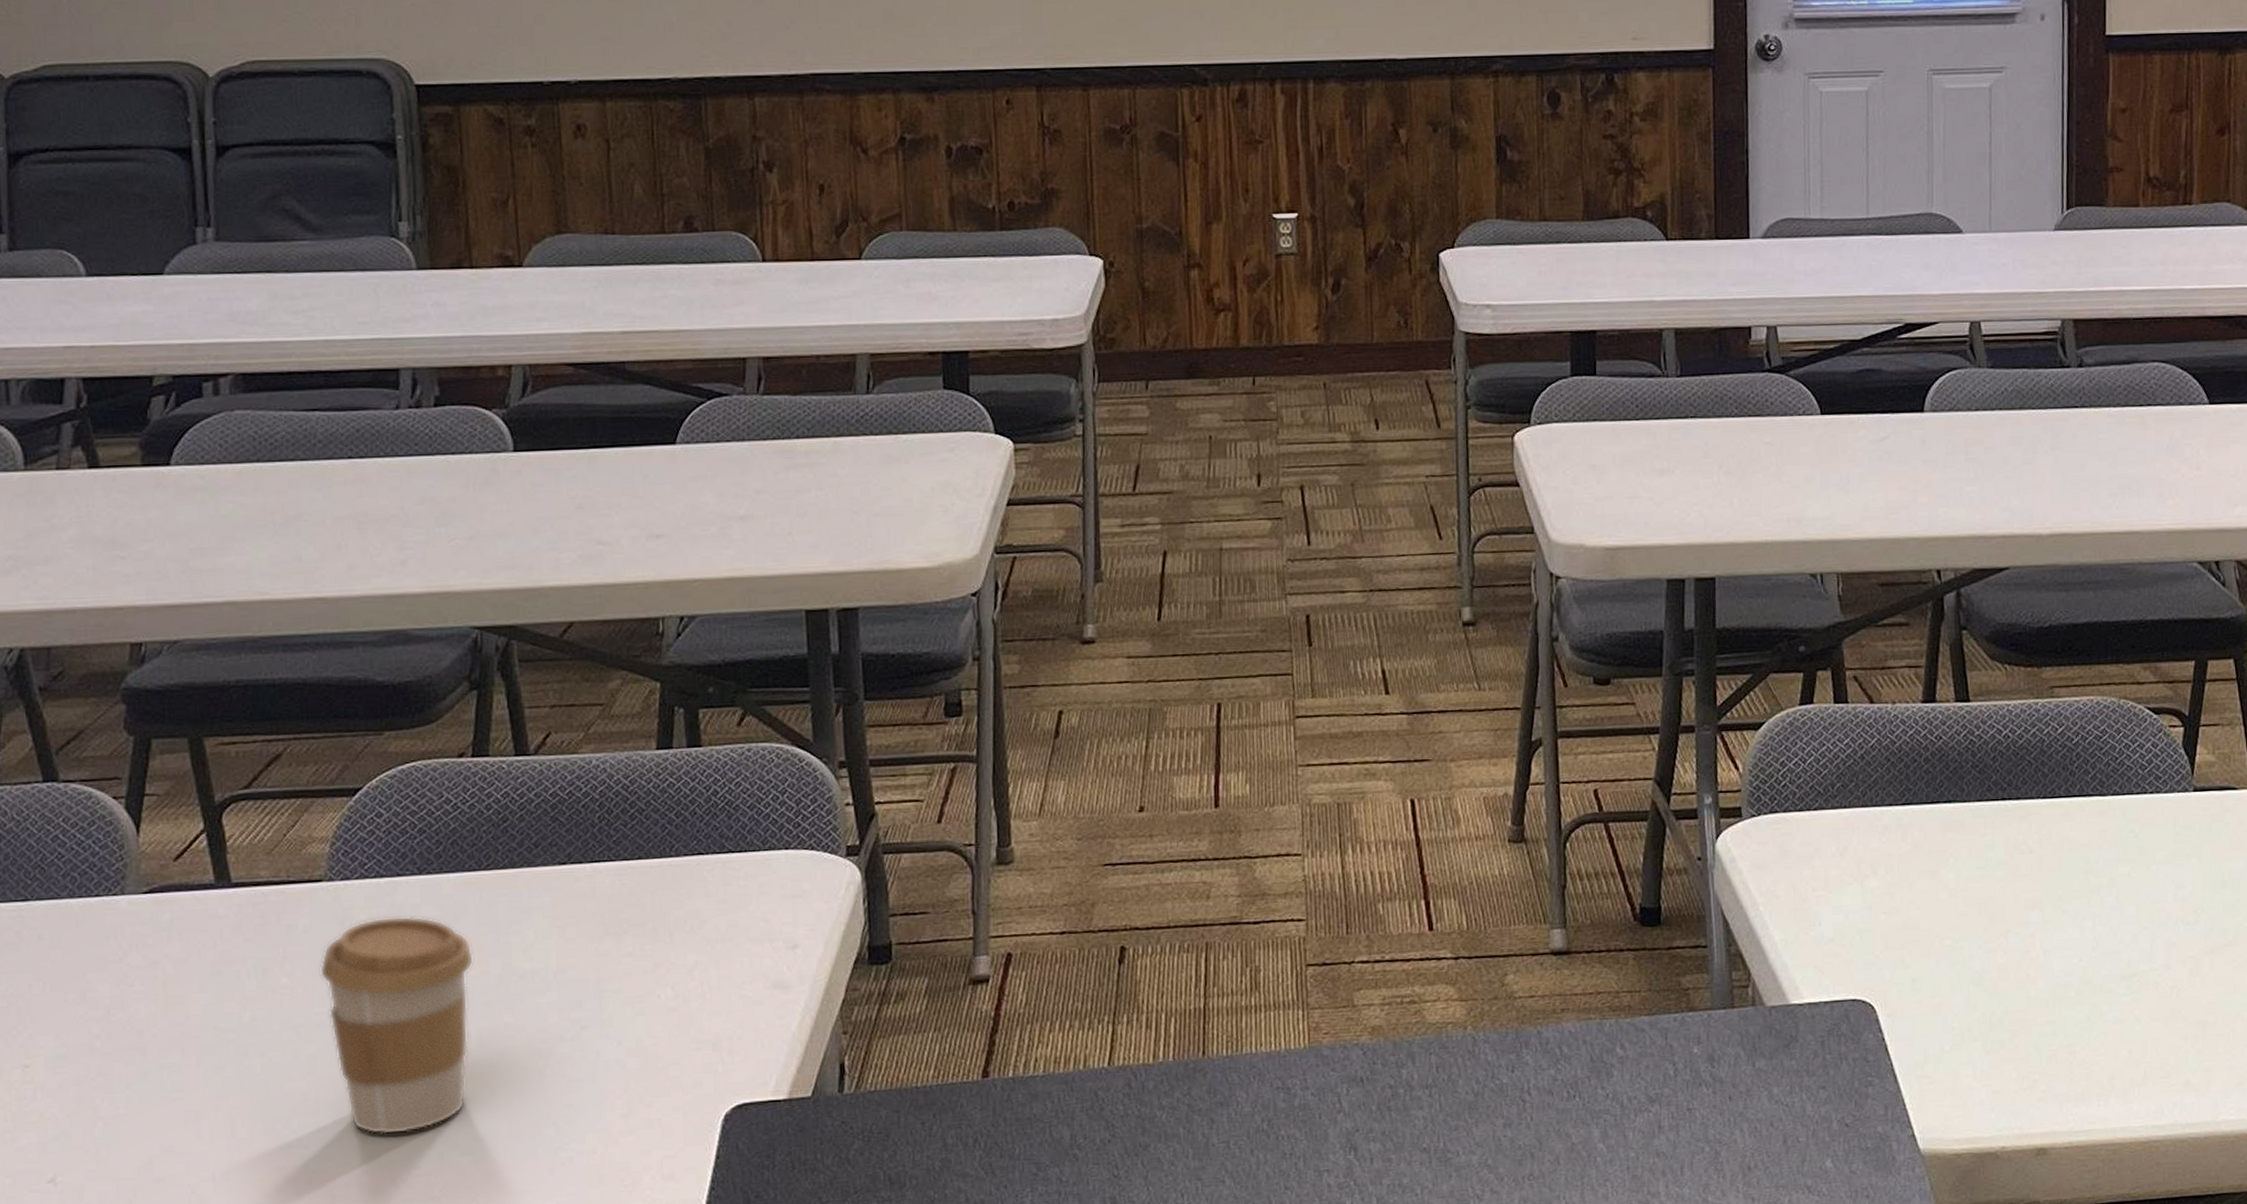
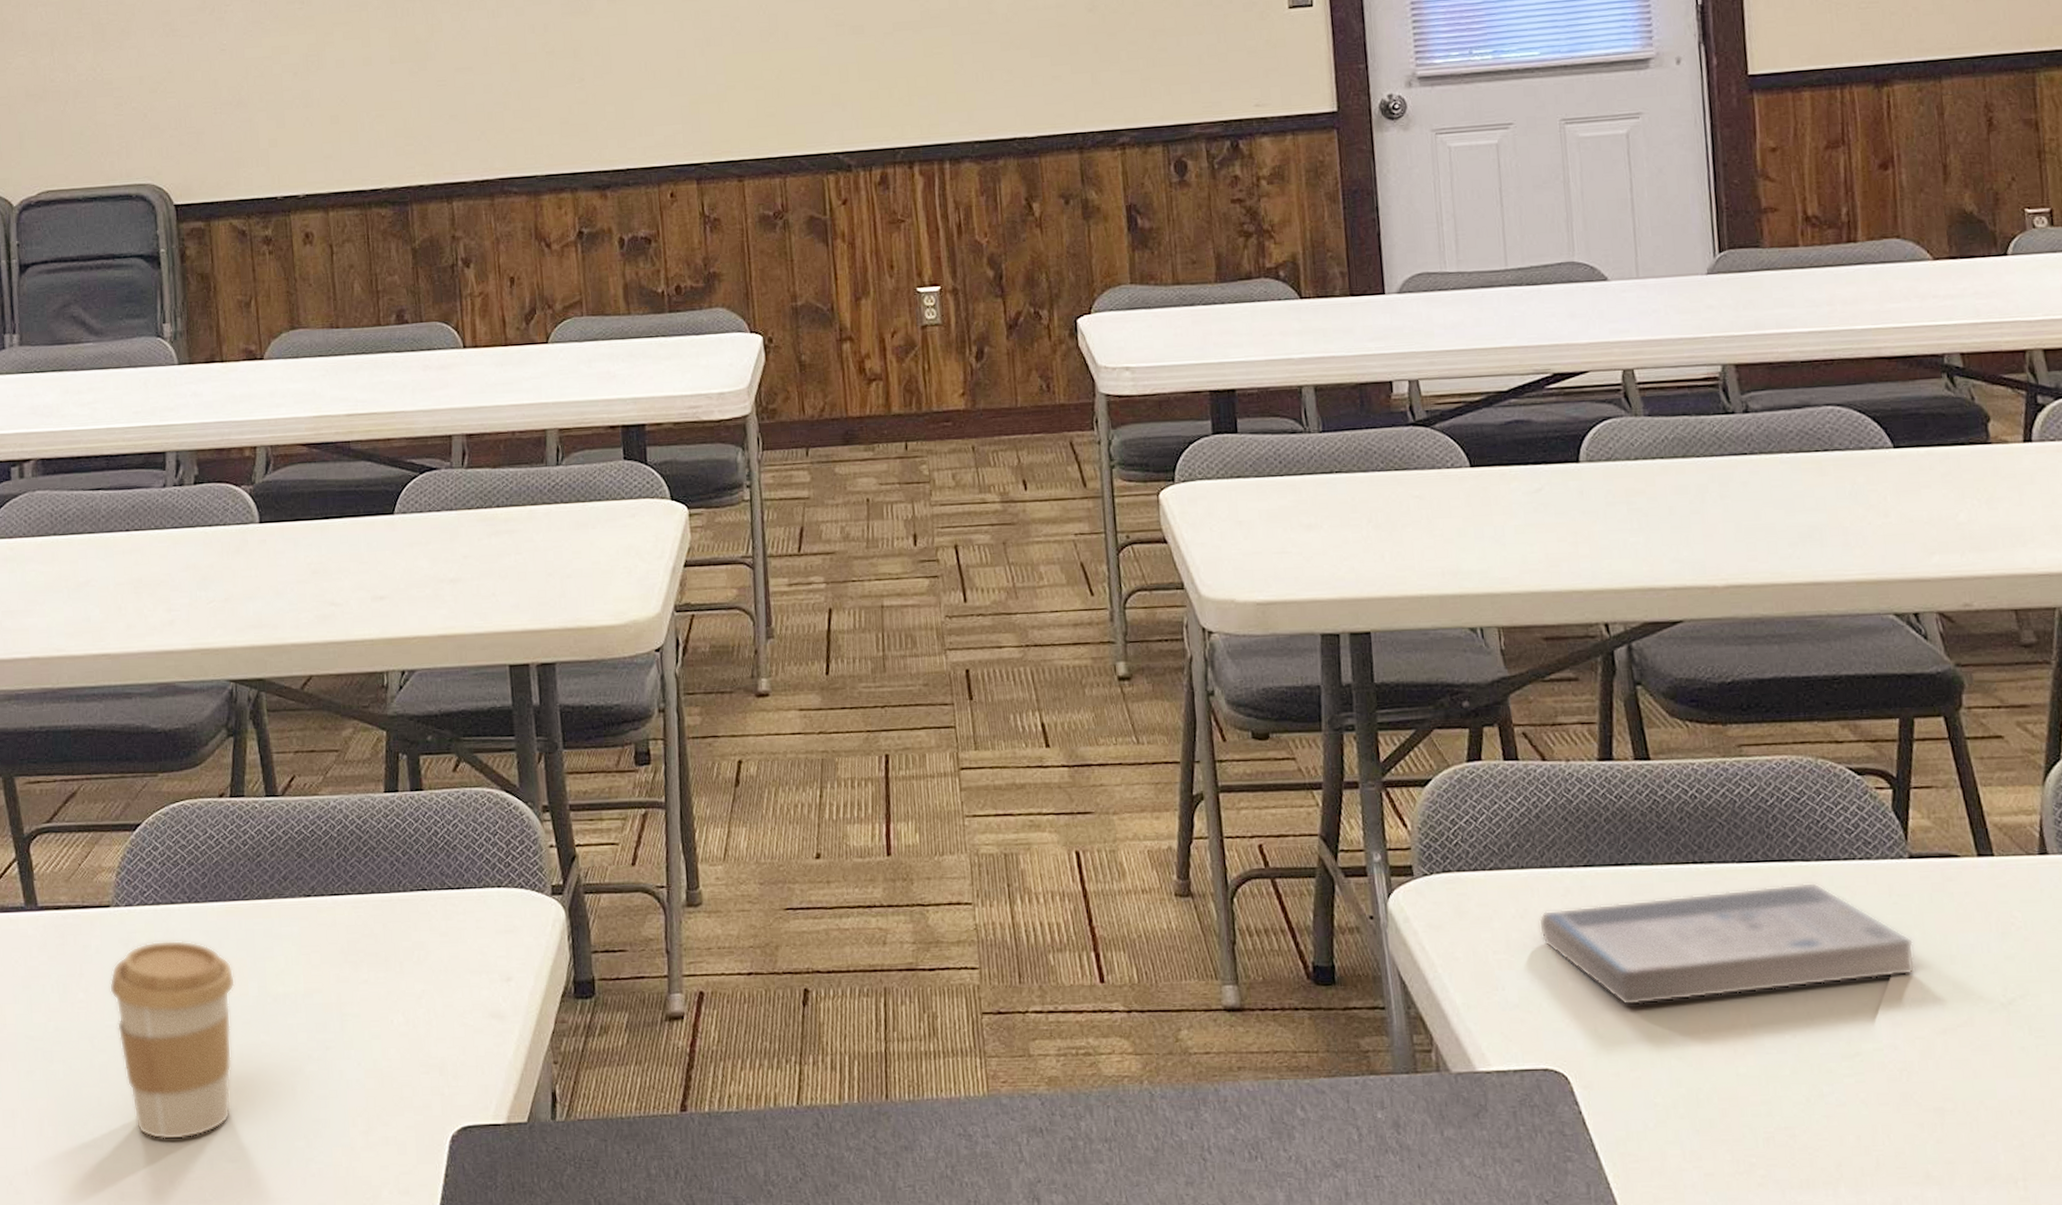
book: none [1856,815,2192,937] -> present [1538,882,1916,1006]

